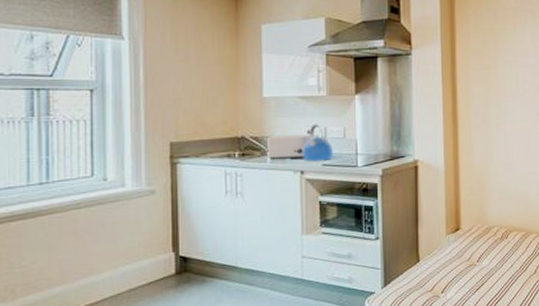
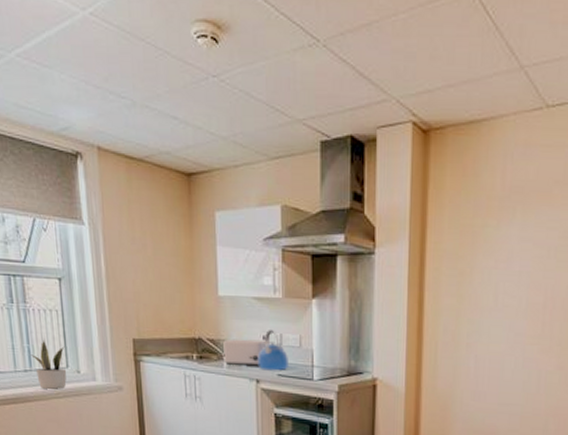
potted plant: none [49,149,91,202] -> present [31,338,67,390]

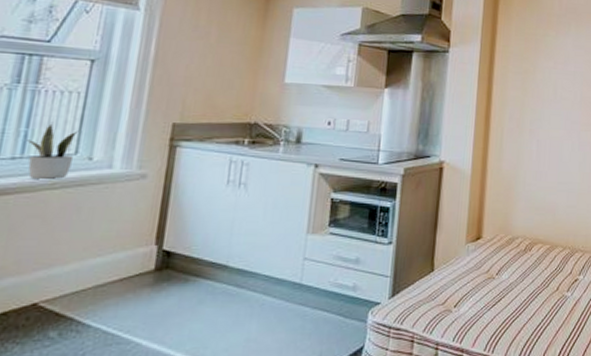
toaster: present [223,339,270,367] -> none [280,124,335,152]
kettle: present [257,330,288,371] -> none [318,116,354,156]

